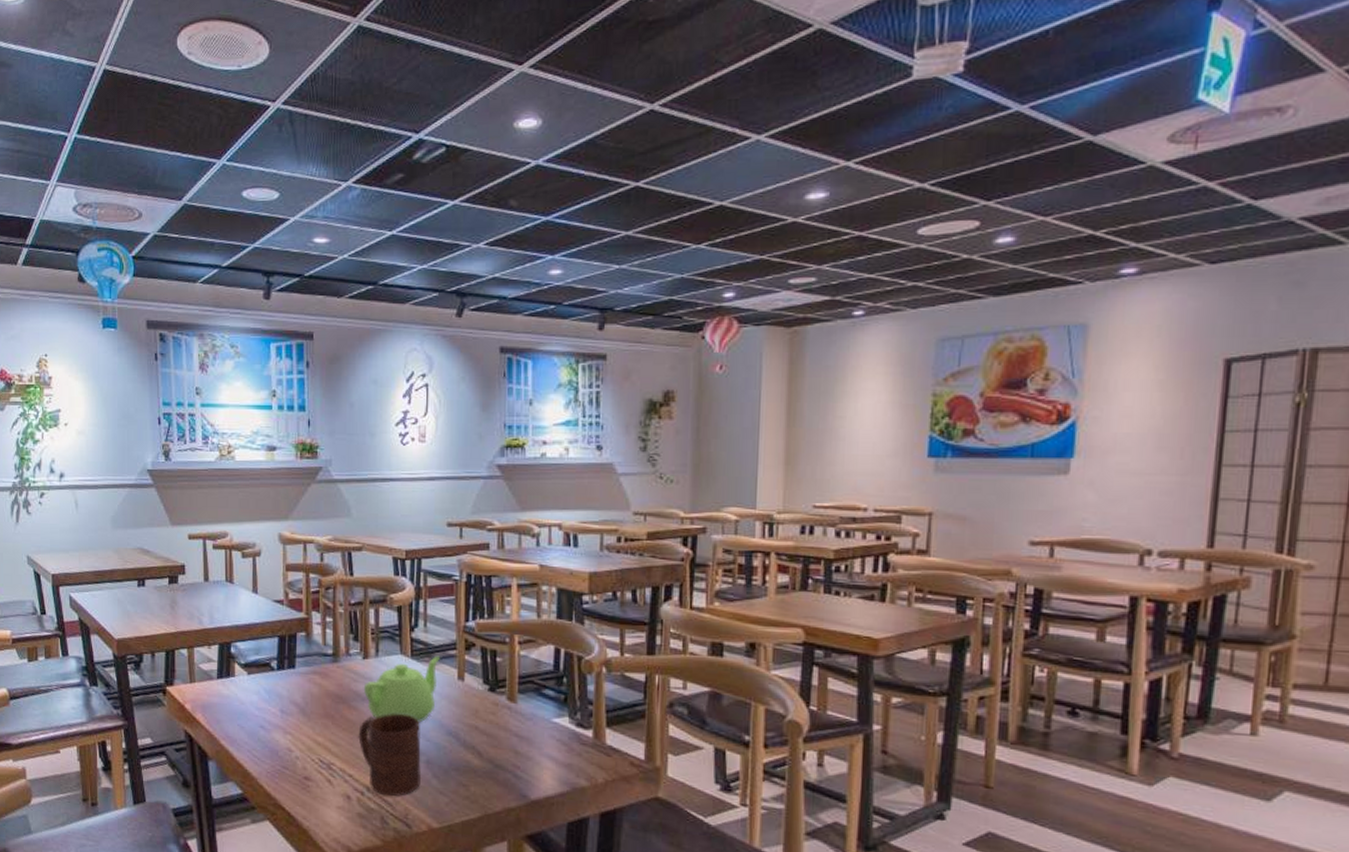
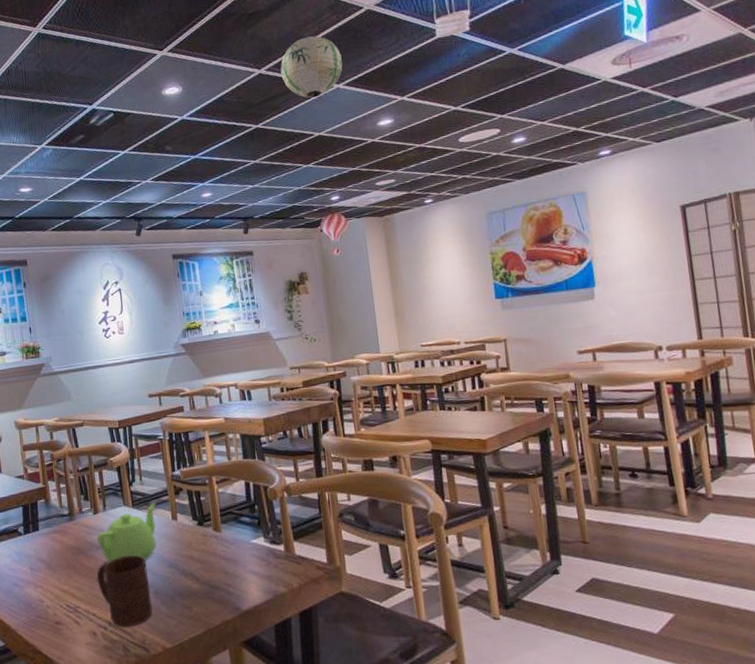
paper lantern: none [681,62,770,151] -> present [280,36,343,98]

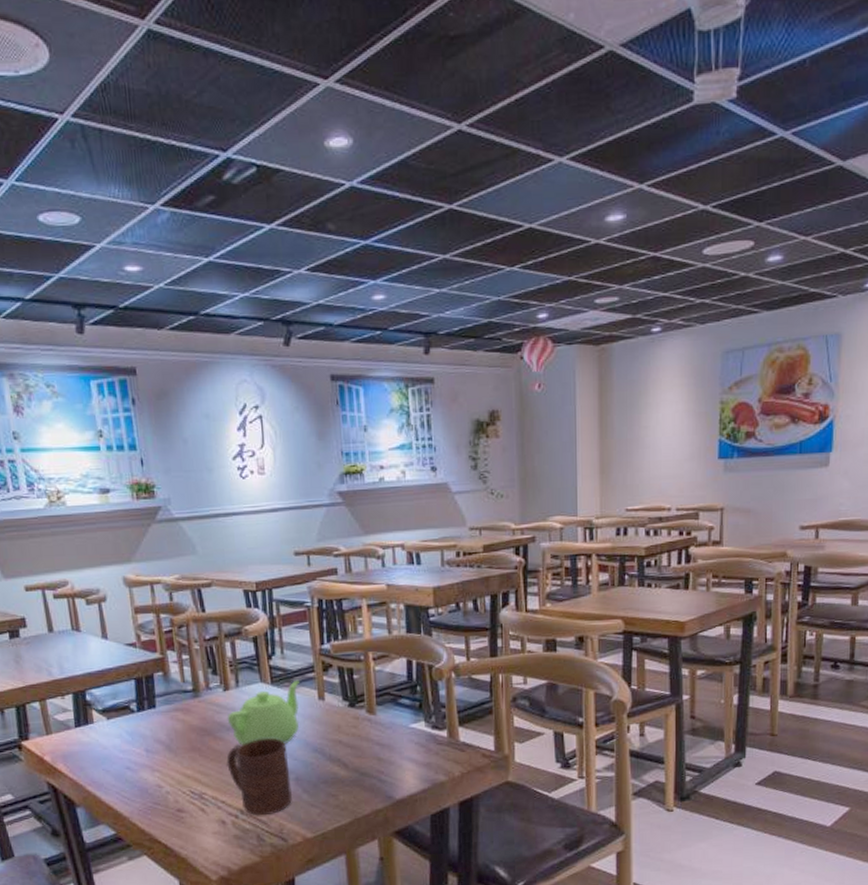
paper lantern: present [280,36,343,98] -> none [487,82,569,173]

